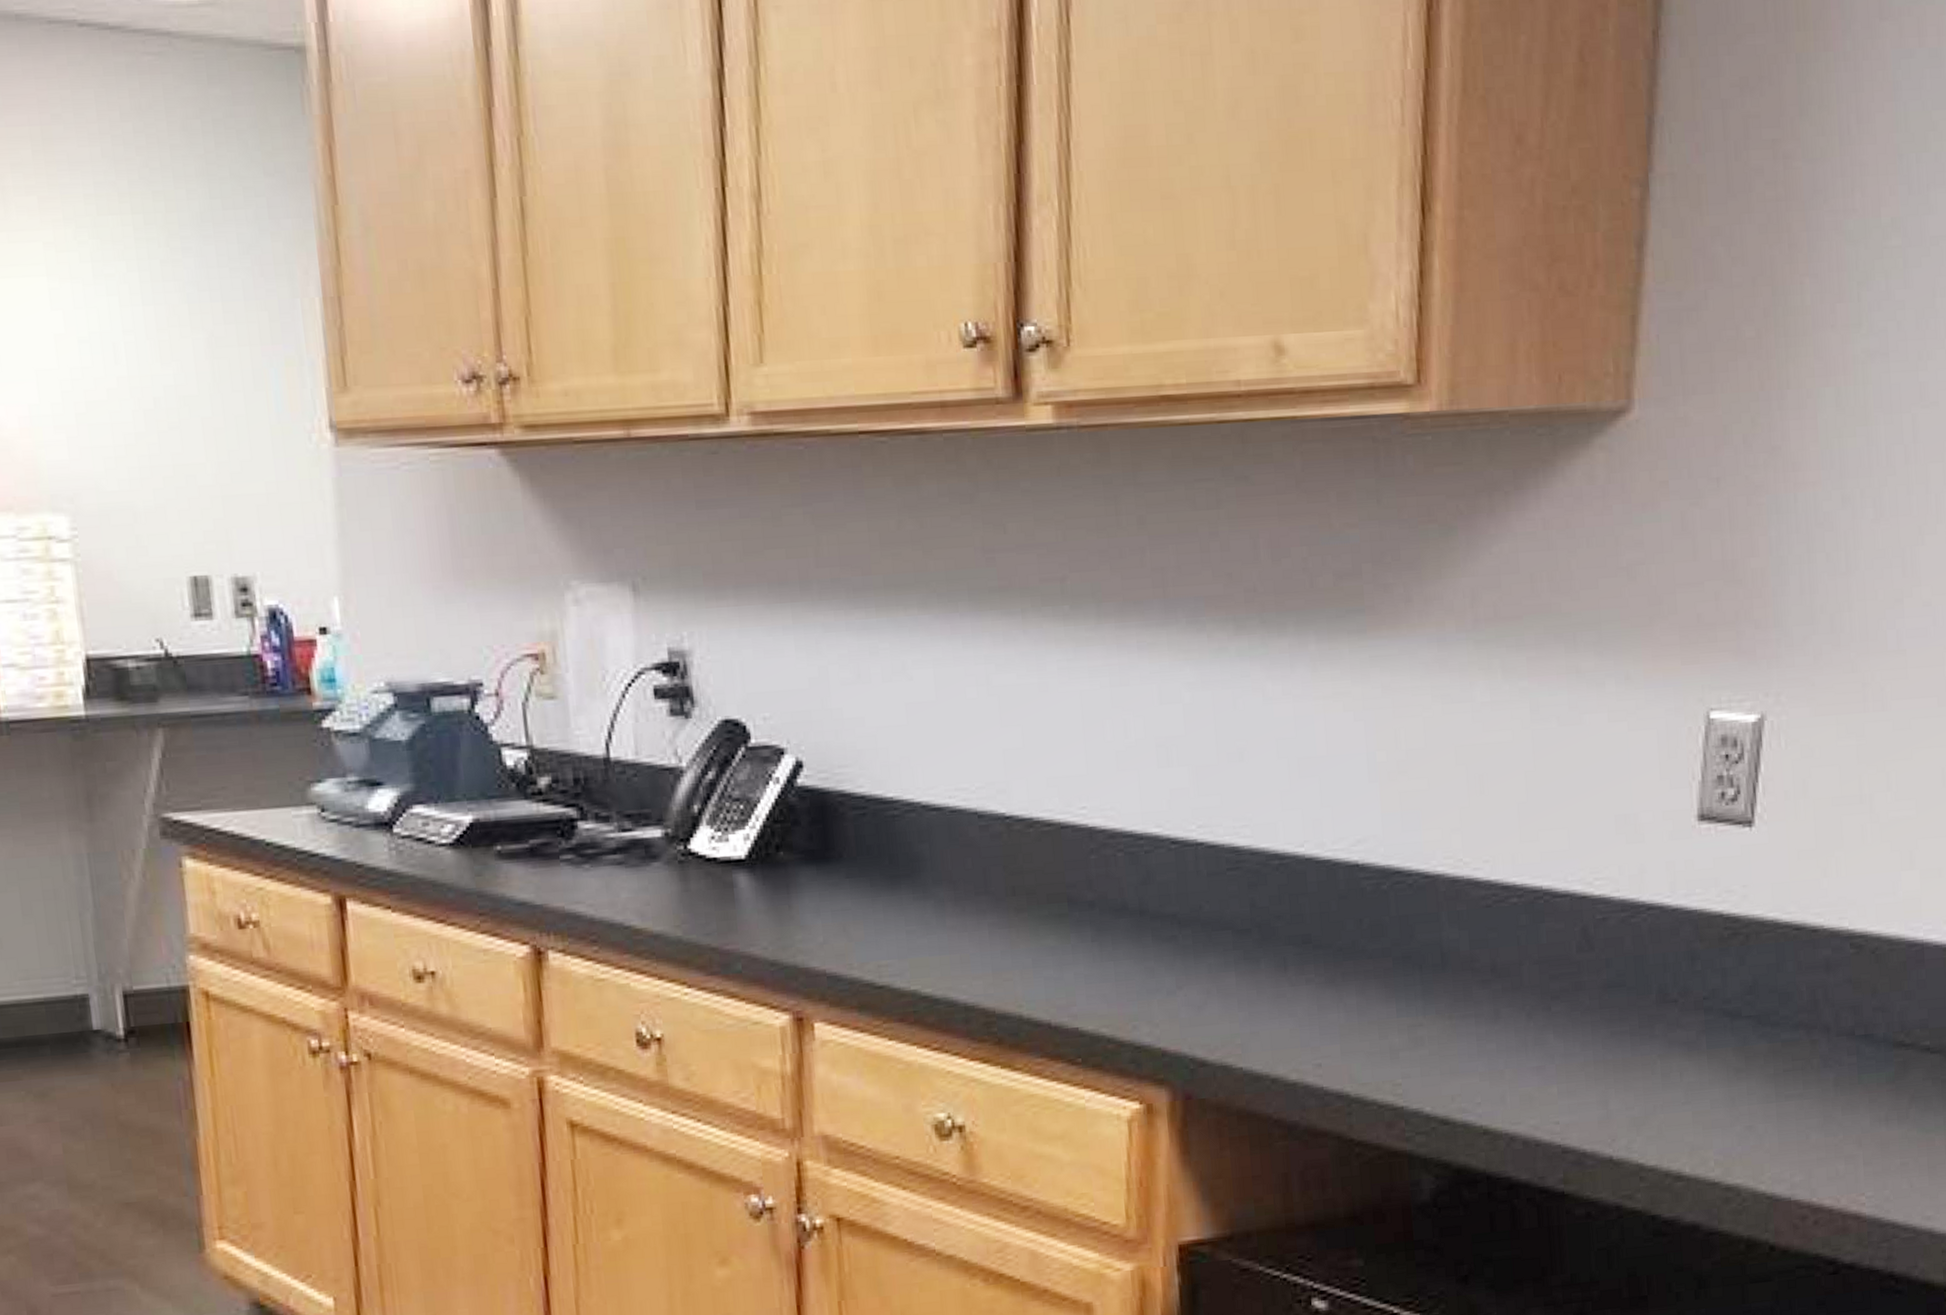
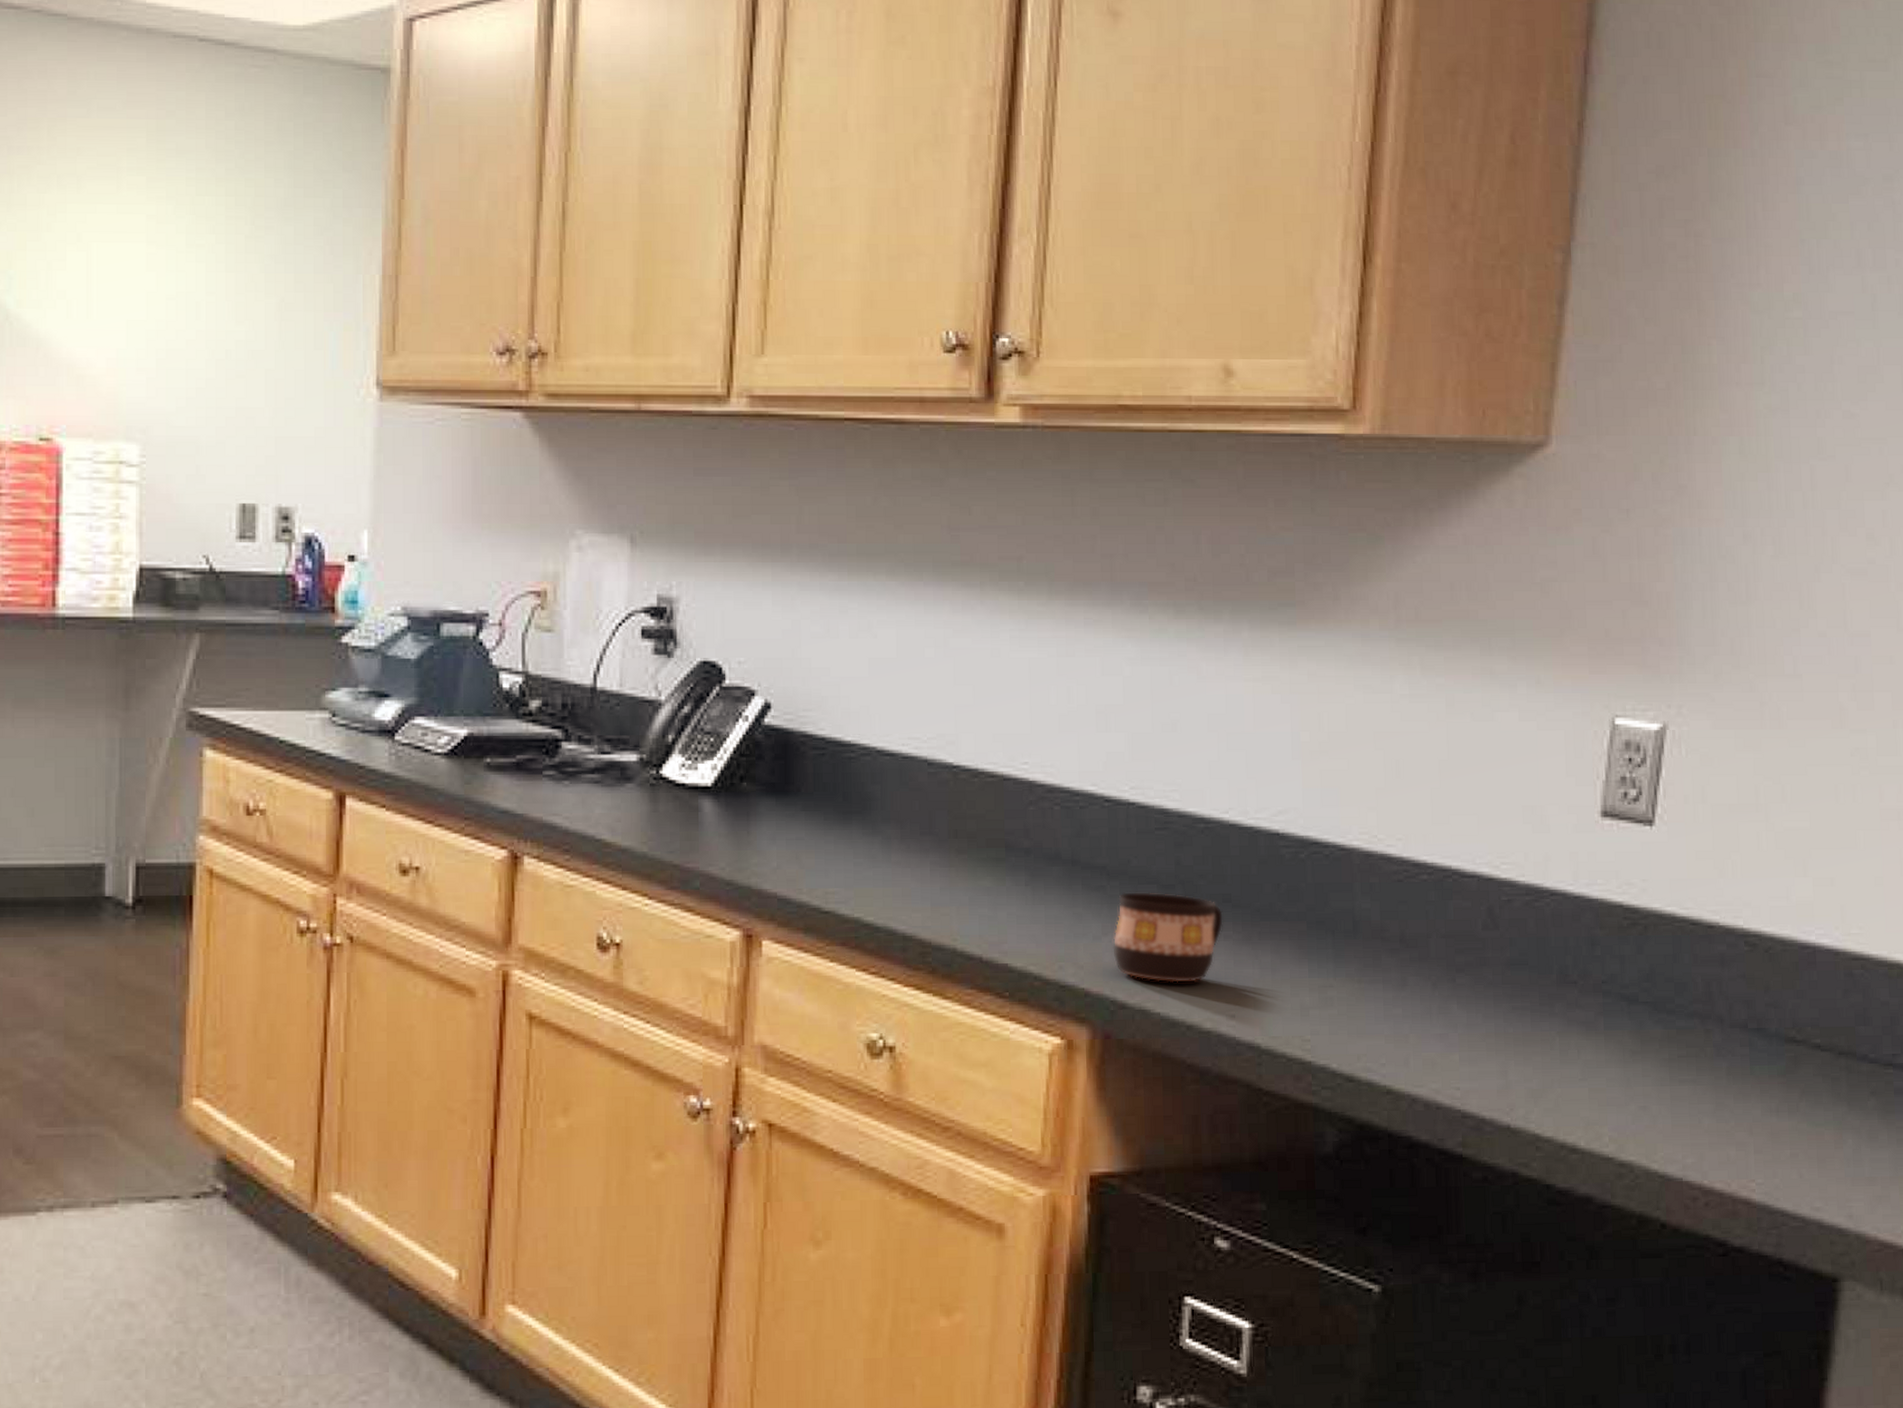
cup: none [1188,938,1304,1034] -> present [1112,892,1223,983]

